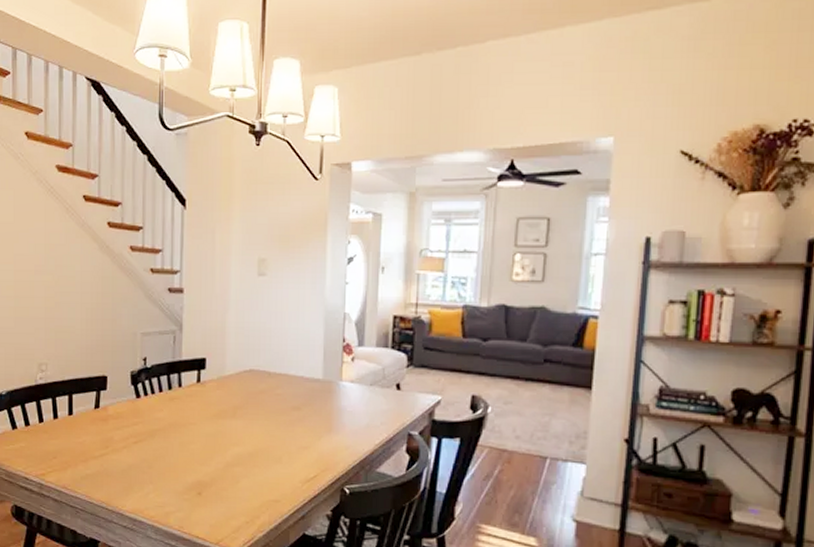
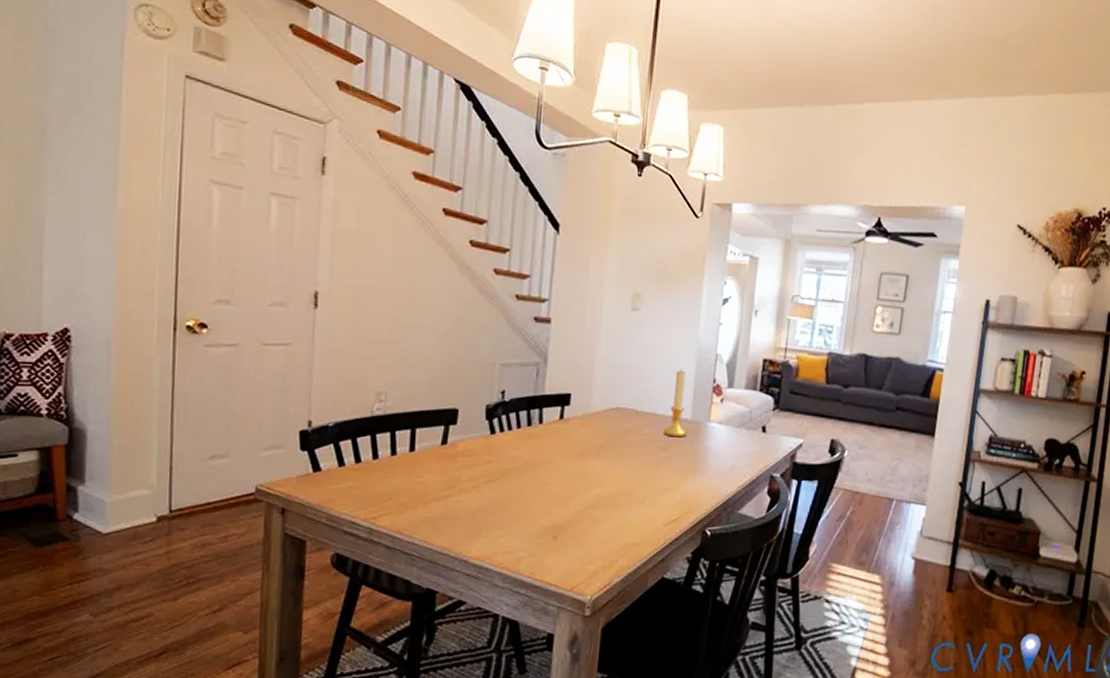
candle holder: none [296,329,320,397] -> present [664,368,687,438]

